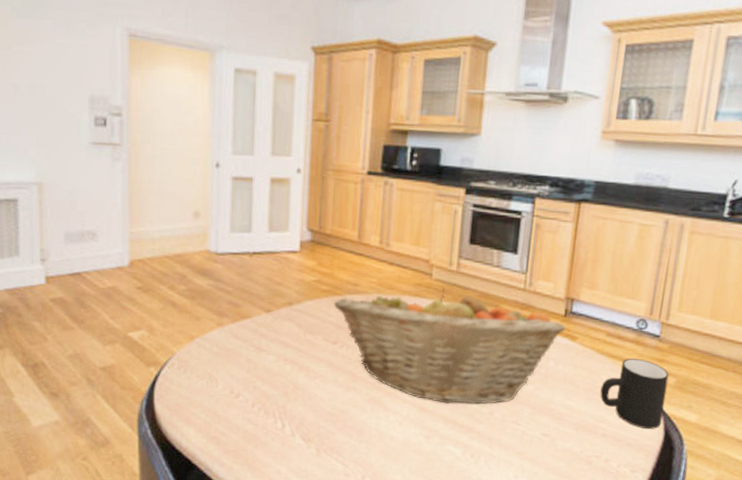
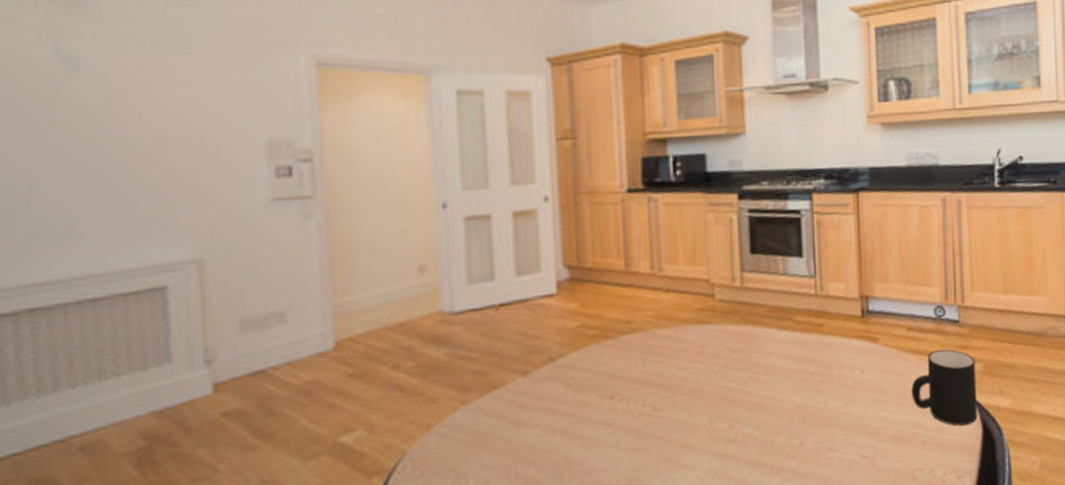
fruit basket: present [333,287,566,405] -> none [604,307,865,445]

